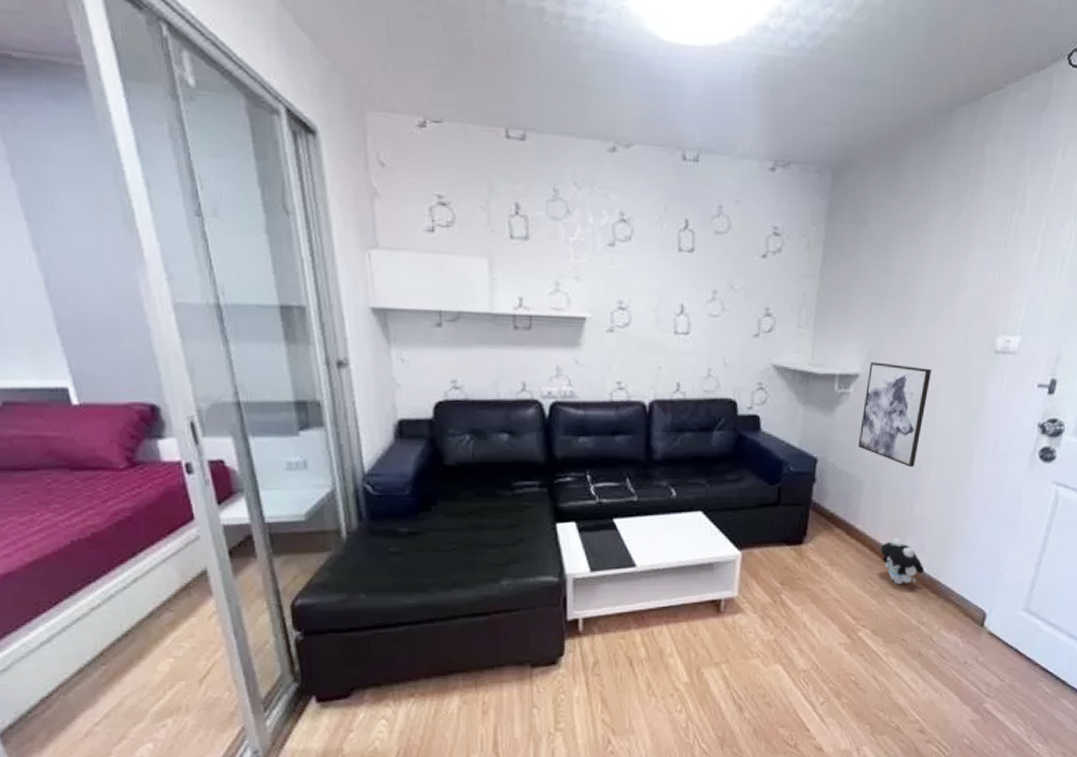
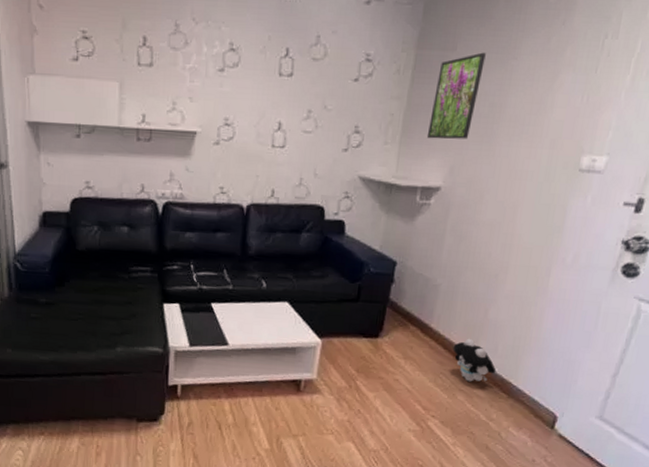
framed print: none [842,226,898,322] -> present [426,52,486,139]
wall art: present [857,362,933,468] -> none [436,176,514,275]

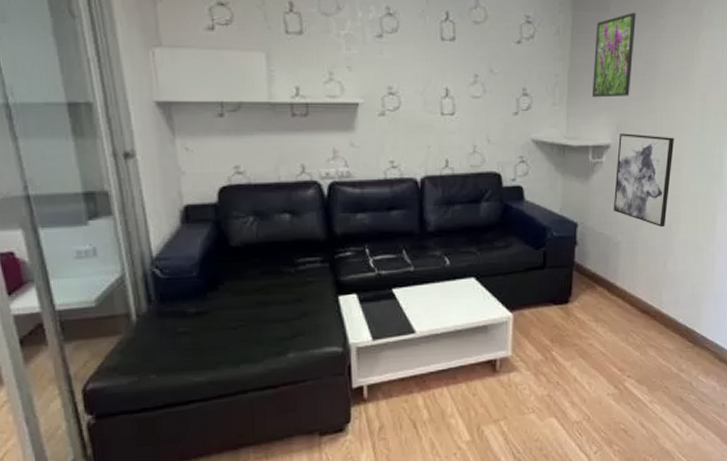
wall art: none [436,176,514,275] -> present [613,133,675,228]
plush toy: present [453,339,497,382] -> none [639,293,681,336]

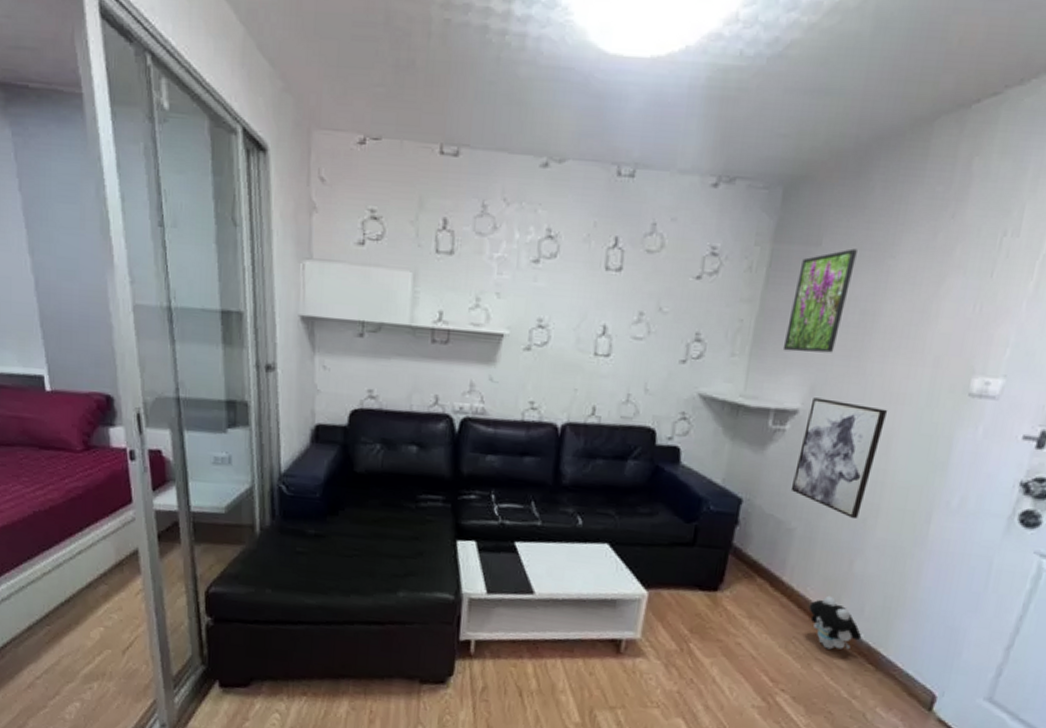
plush toy: none [639,293,681,336] -> present [808,596,862,650]

